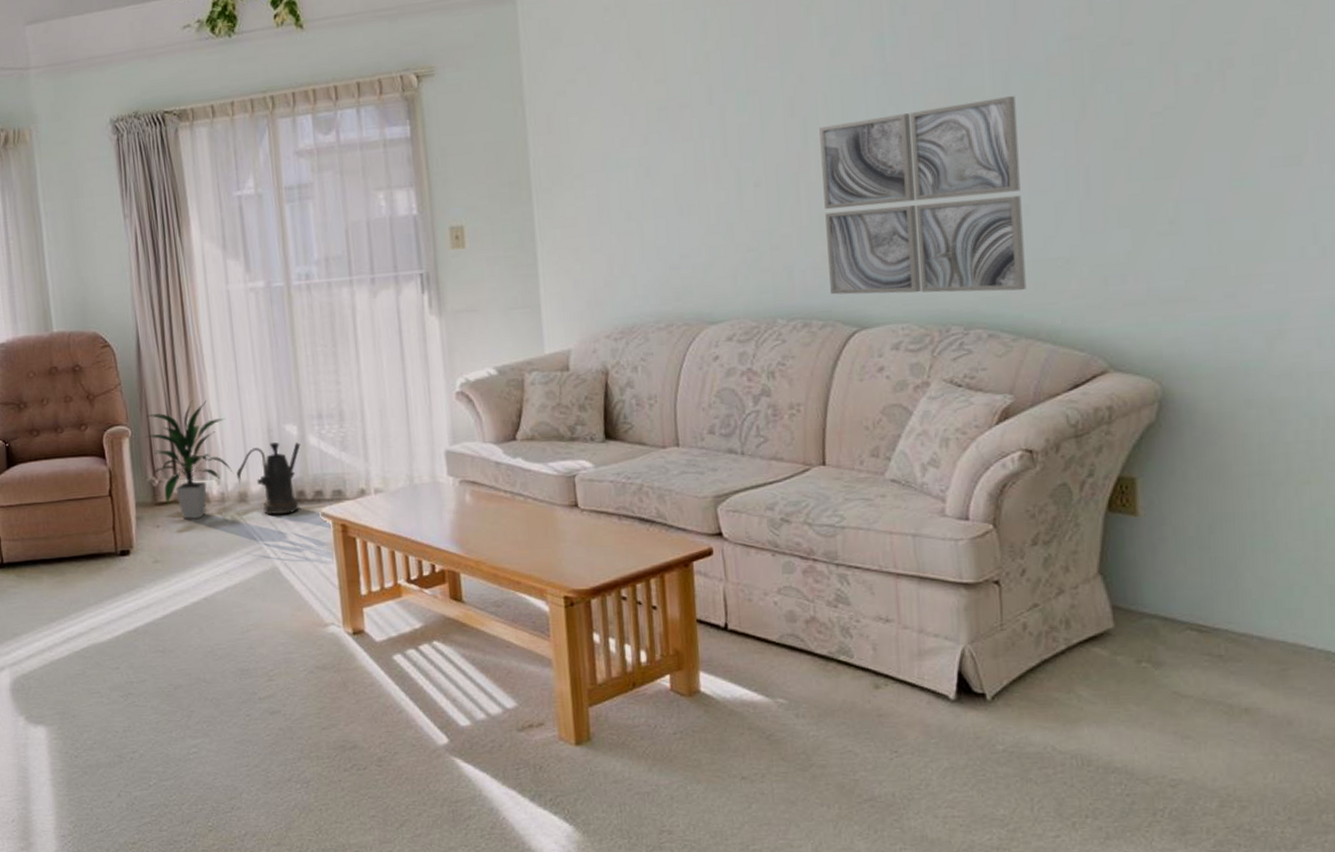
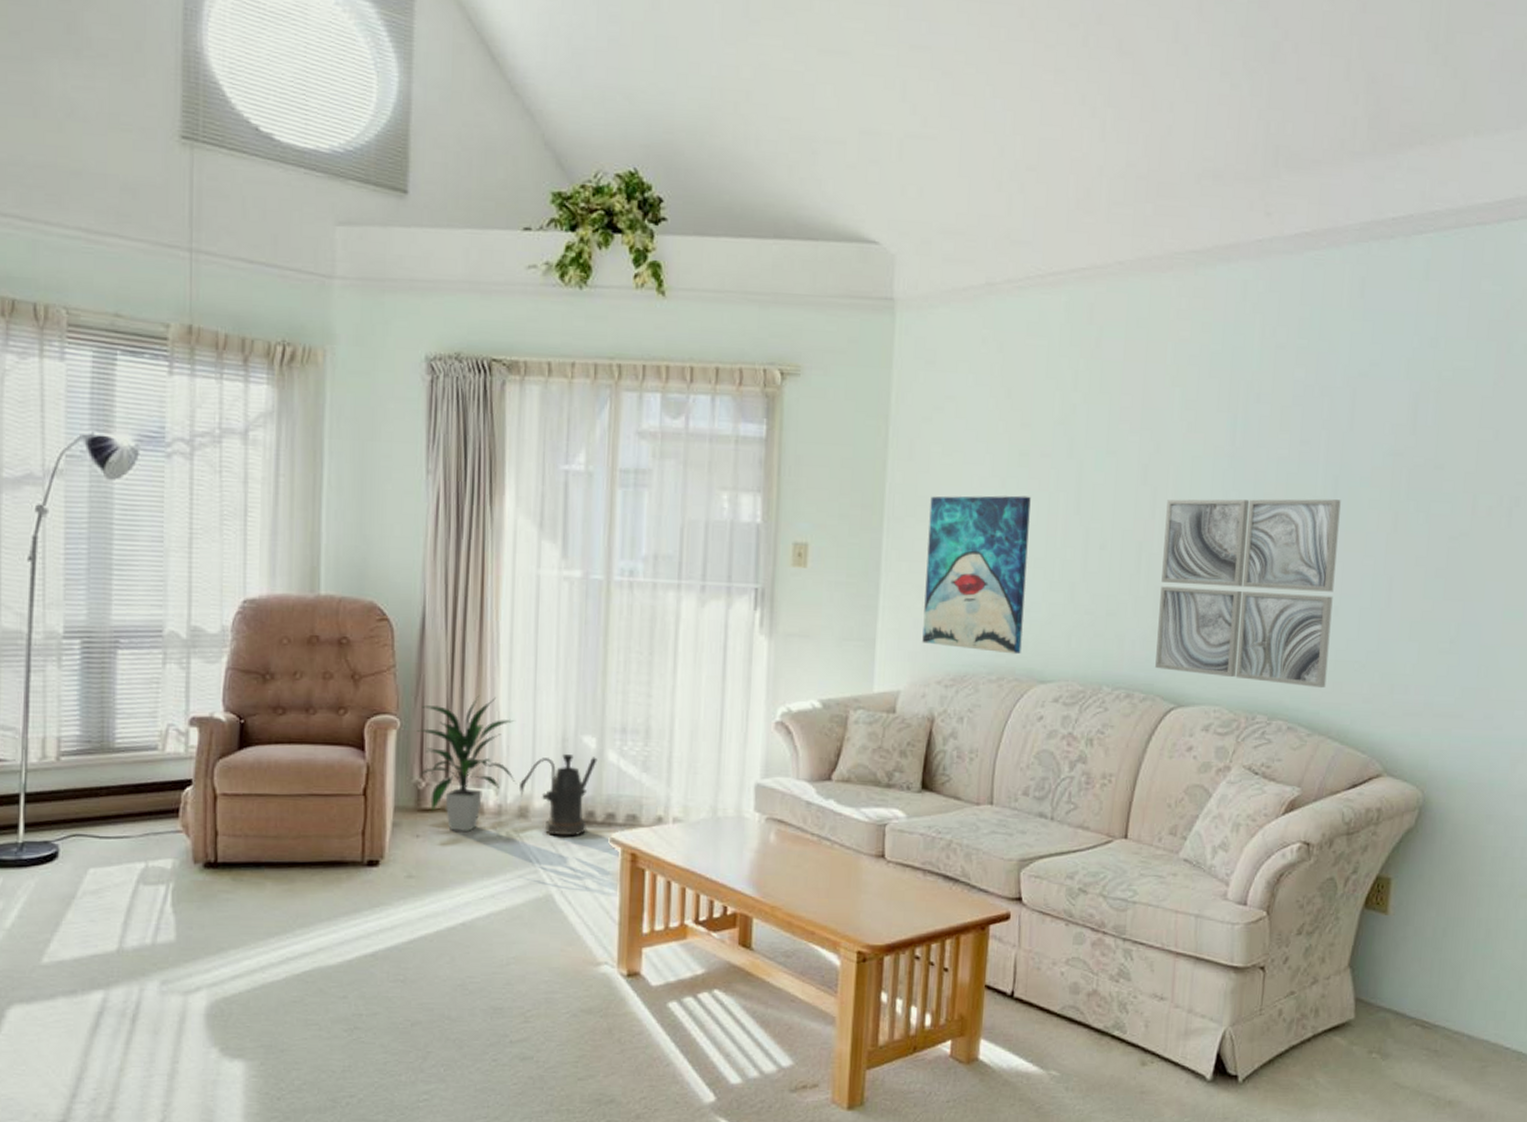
wall art: none [575,147,687,302] -> present [922,495,1031,655]

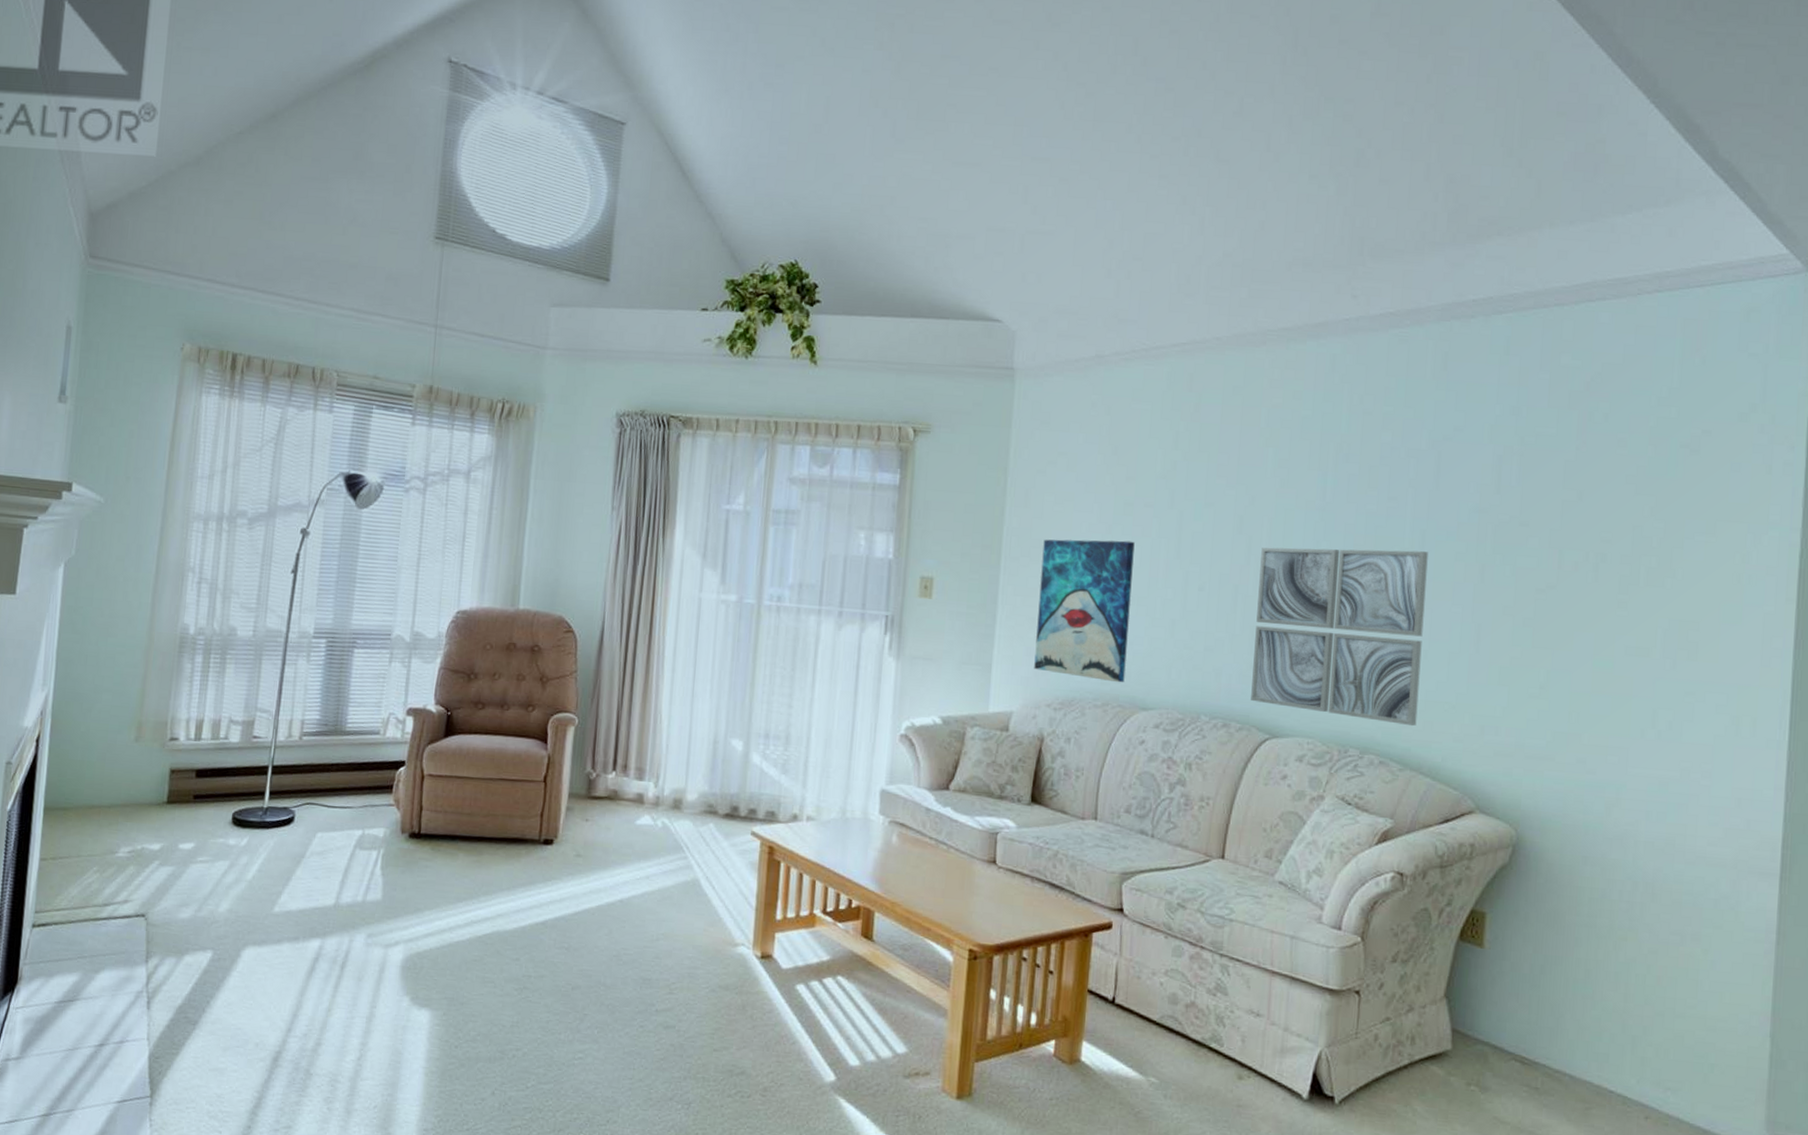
indoor plant: present [417,695,517,832] -> none [591,699,674,819]
watering can: present [518,754,598,836] -> none [674,754,743,828]

